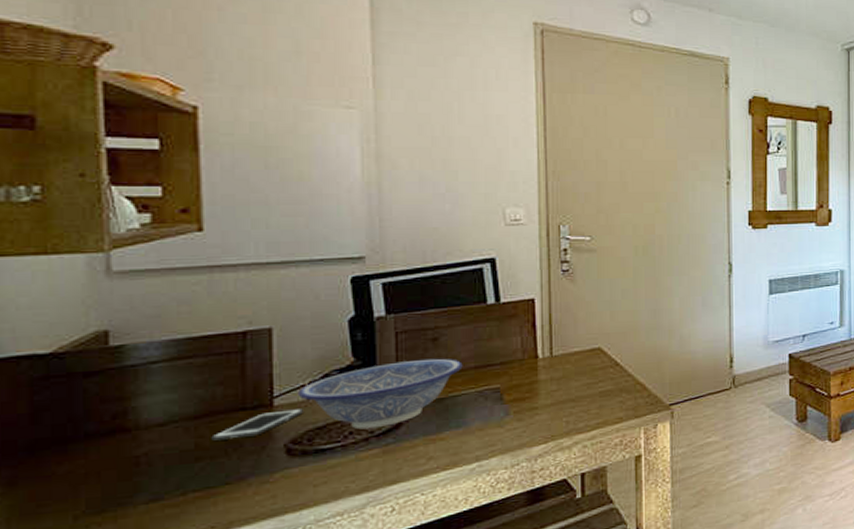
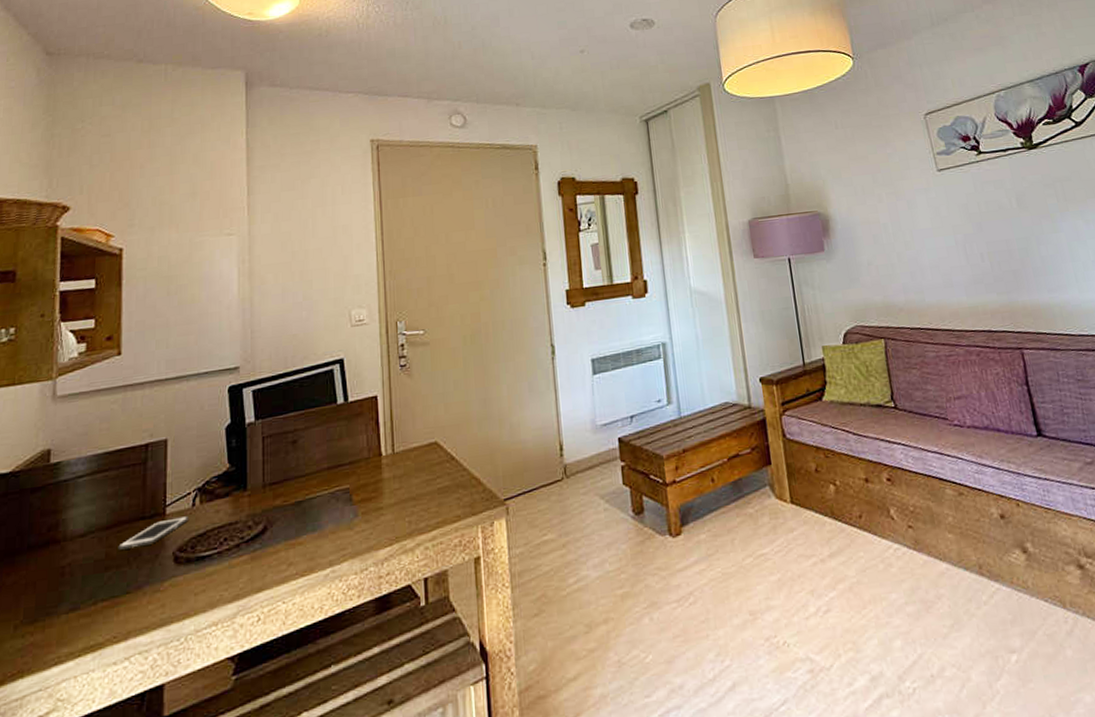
decorative bowl: present [297,358,463,430] -> none [184,460,318,536]

